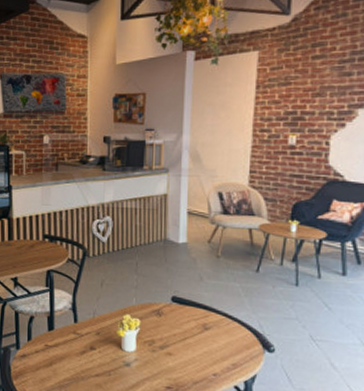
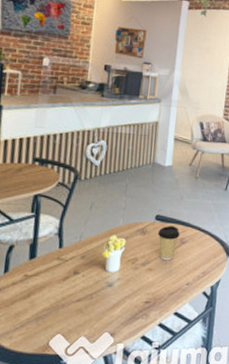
coffee cup: none [175,309,202,347] -> present [157,226,180,261]

